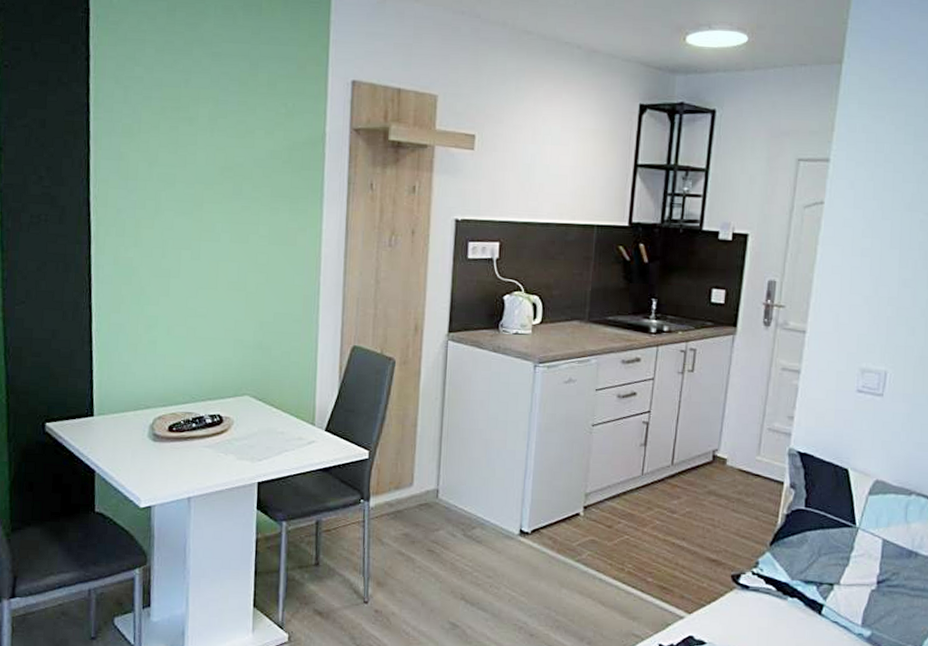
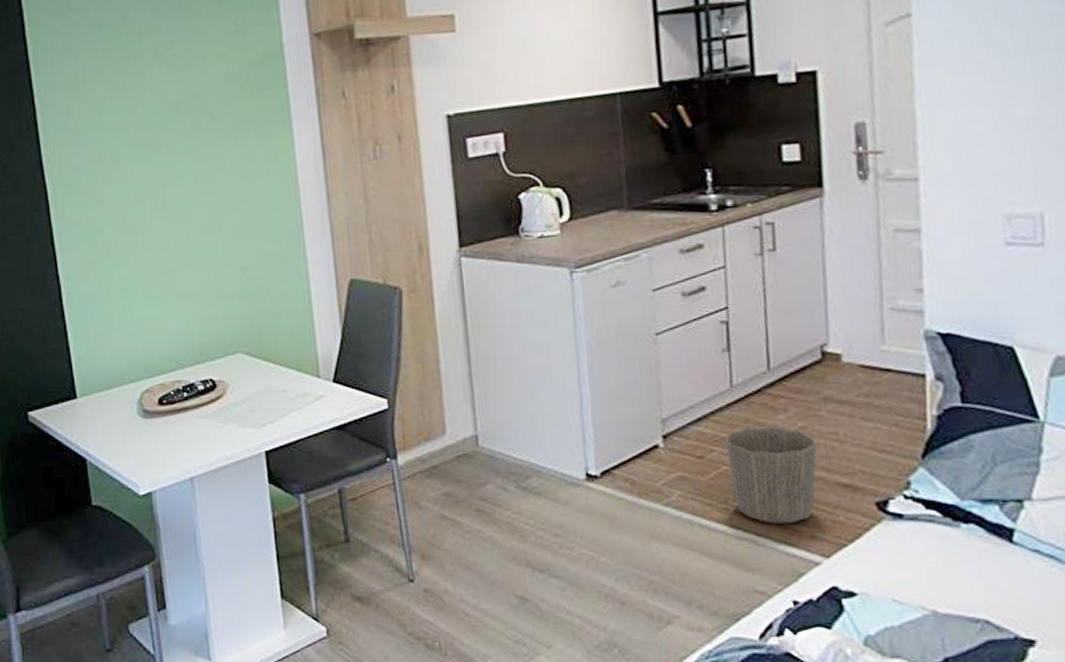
waste basket: none [629,507,697,586] -> present [725,426,817,525]

